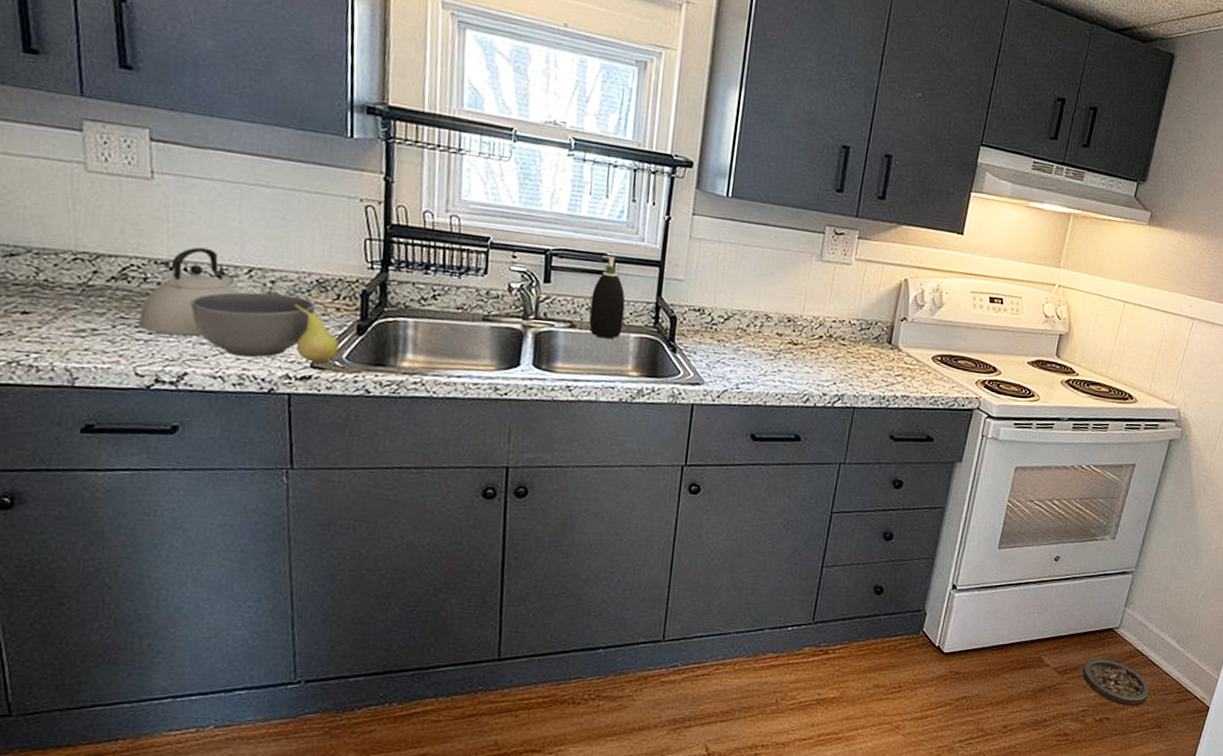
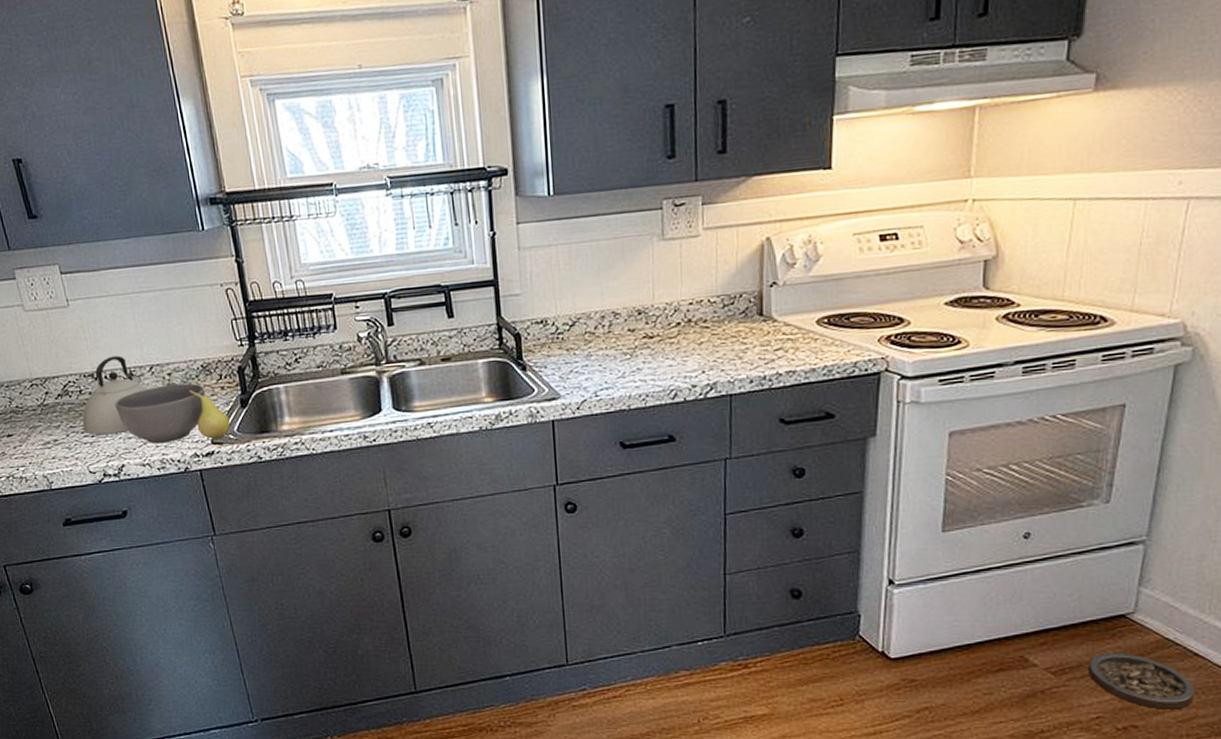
soap dispenser: present [589,255,626,339] -> none [434,286,470,370]

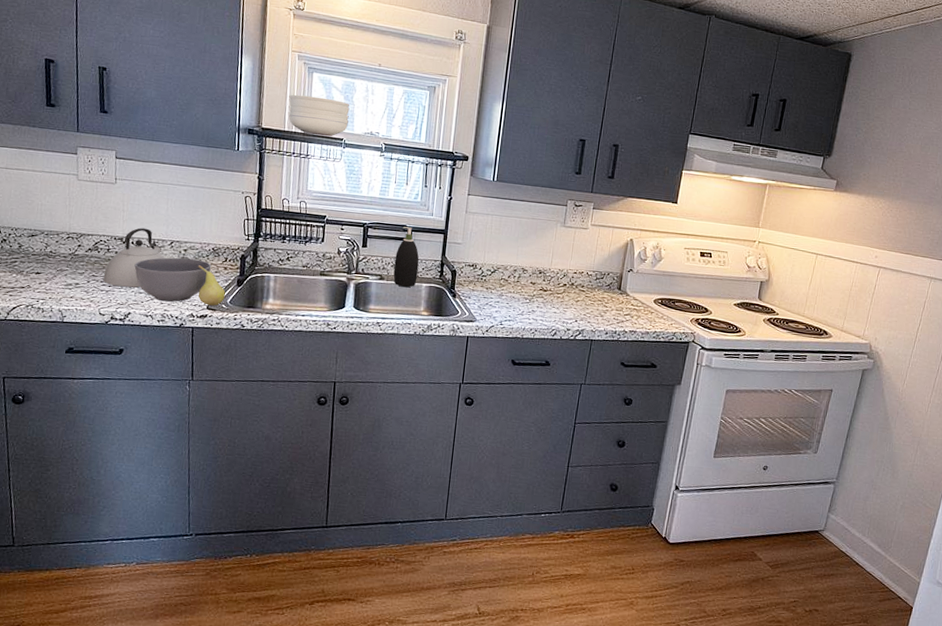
bowl: none [250,130,336,188] -> present [288,94,350,137]
soap dispenser: none [434,286,470,370] -> present [393,226,419,288]
pet bowl: present [1089,652,1194,710] -> none [792,556,854,601]

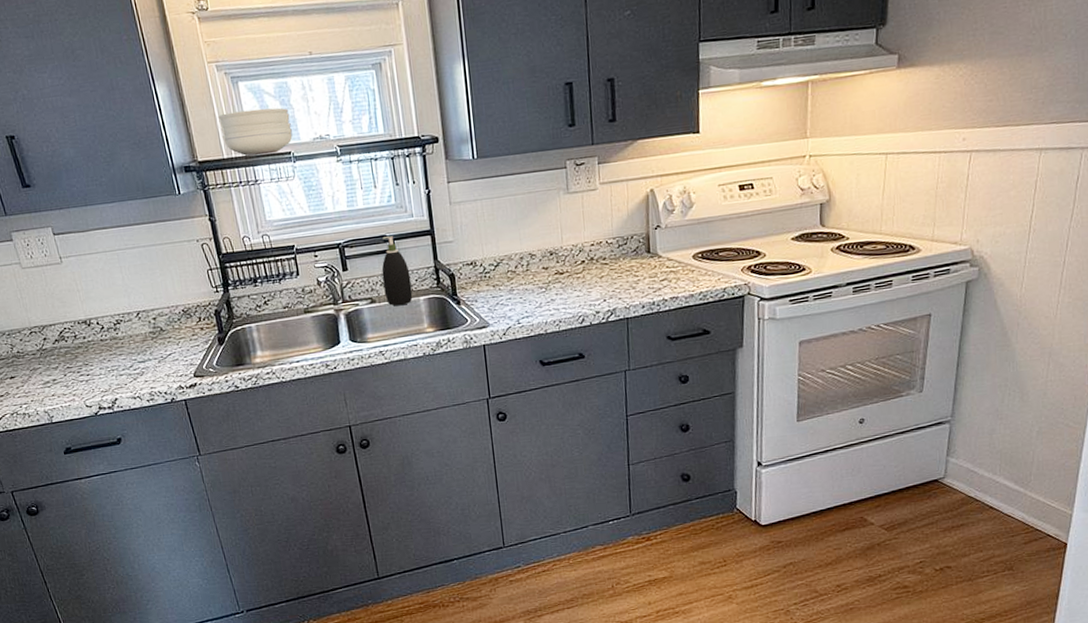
kettle: present [103,227,165,288] -> none [77,304,136,374]
bowl: present [134,257,212,302] -> none [106,325,187,380]
fruit: present [198,265,226,306] -> none [172,331,210,373]

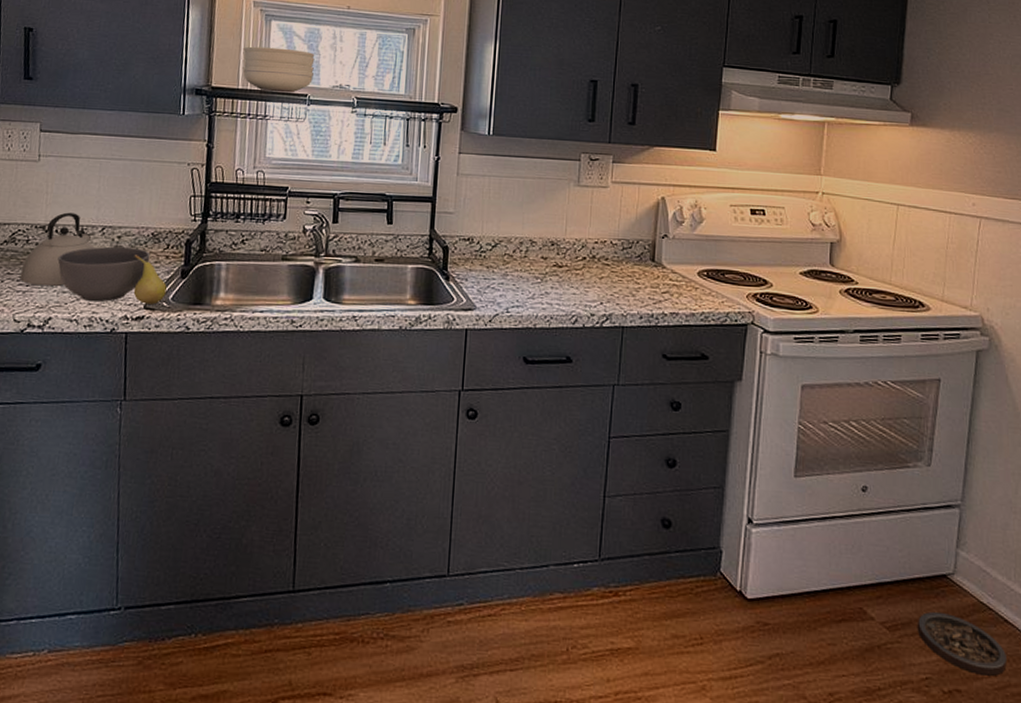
kettle: none [77,304,136,374] -> present [19,212,95,286]
bowl: none [106,325,187,380] -> present [57,246,151,302]
fruit: none [172,331,210,373] -> present [133,255,167,305]
soap dispenser: present [381,236,413,306] -> none [371,195,403,271]
pet bowl: none [912,509,991,553] -> present [918,611,1007,676]

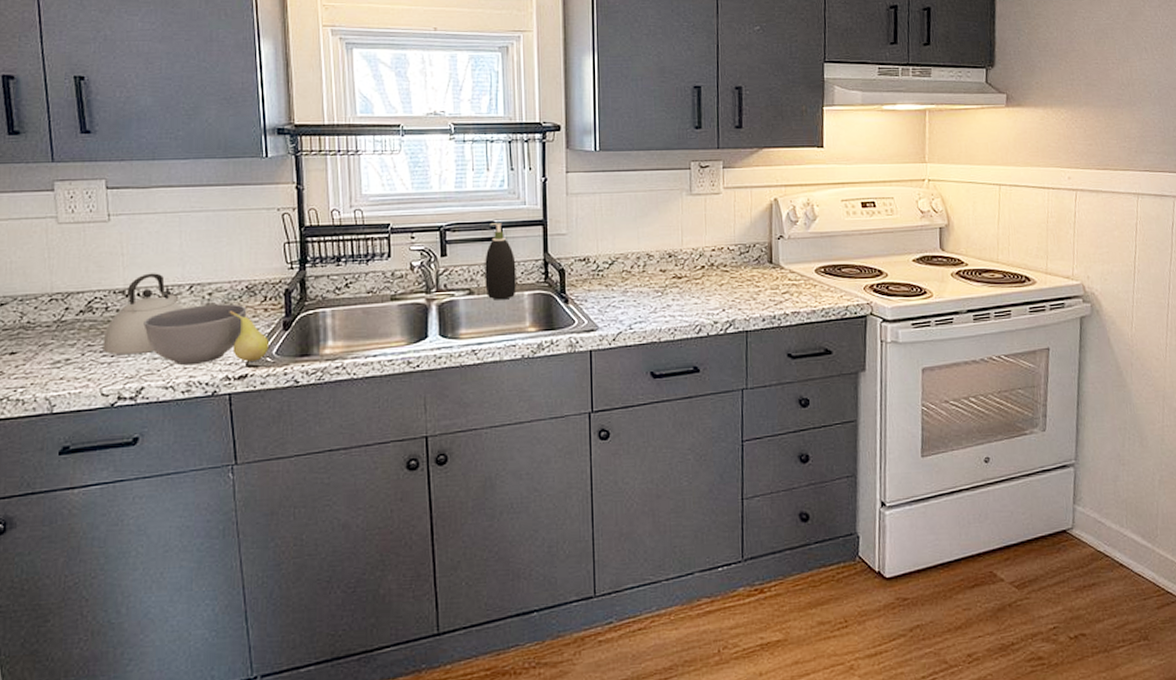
bowl: present [242,46,315,93] -> none [325,77,404,125]
soap dispenser: none [371,195,403,271] -> present [485,223,516,300]
pet bowl: present [918,611,1007,676] -> none [1043,565,1124,618]

